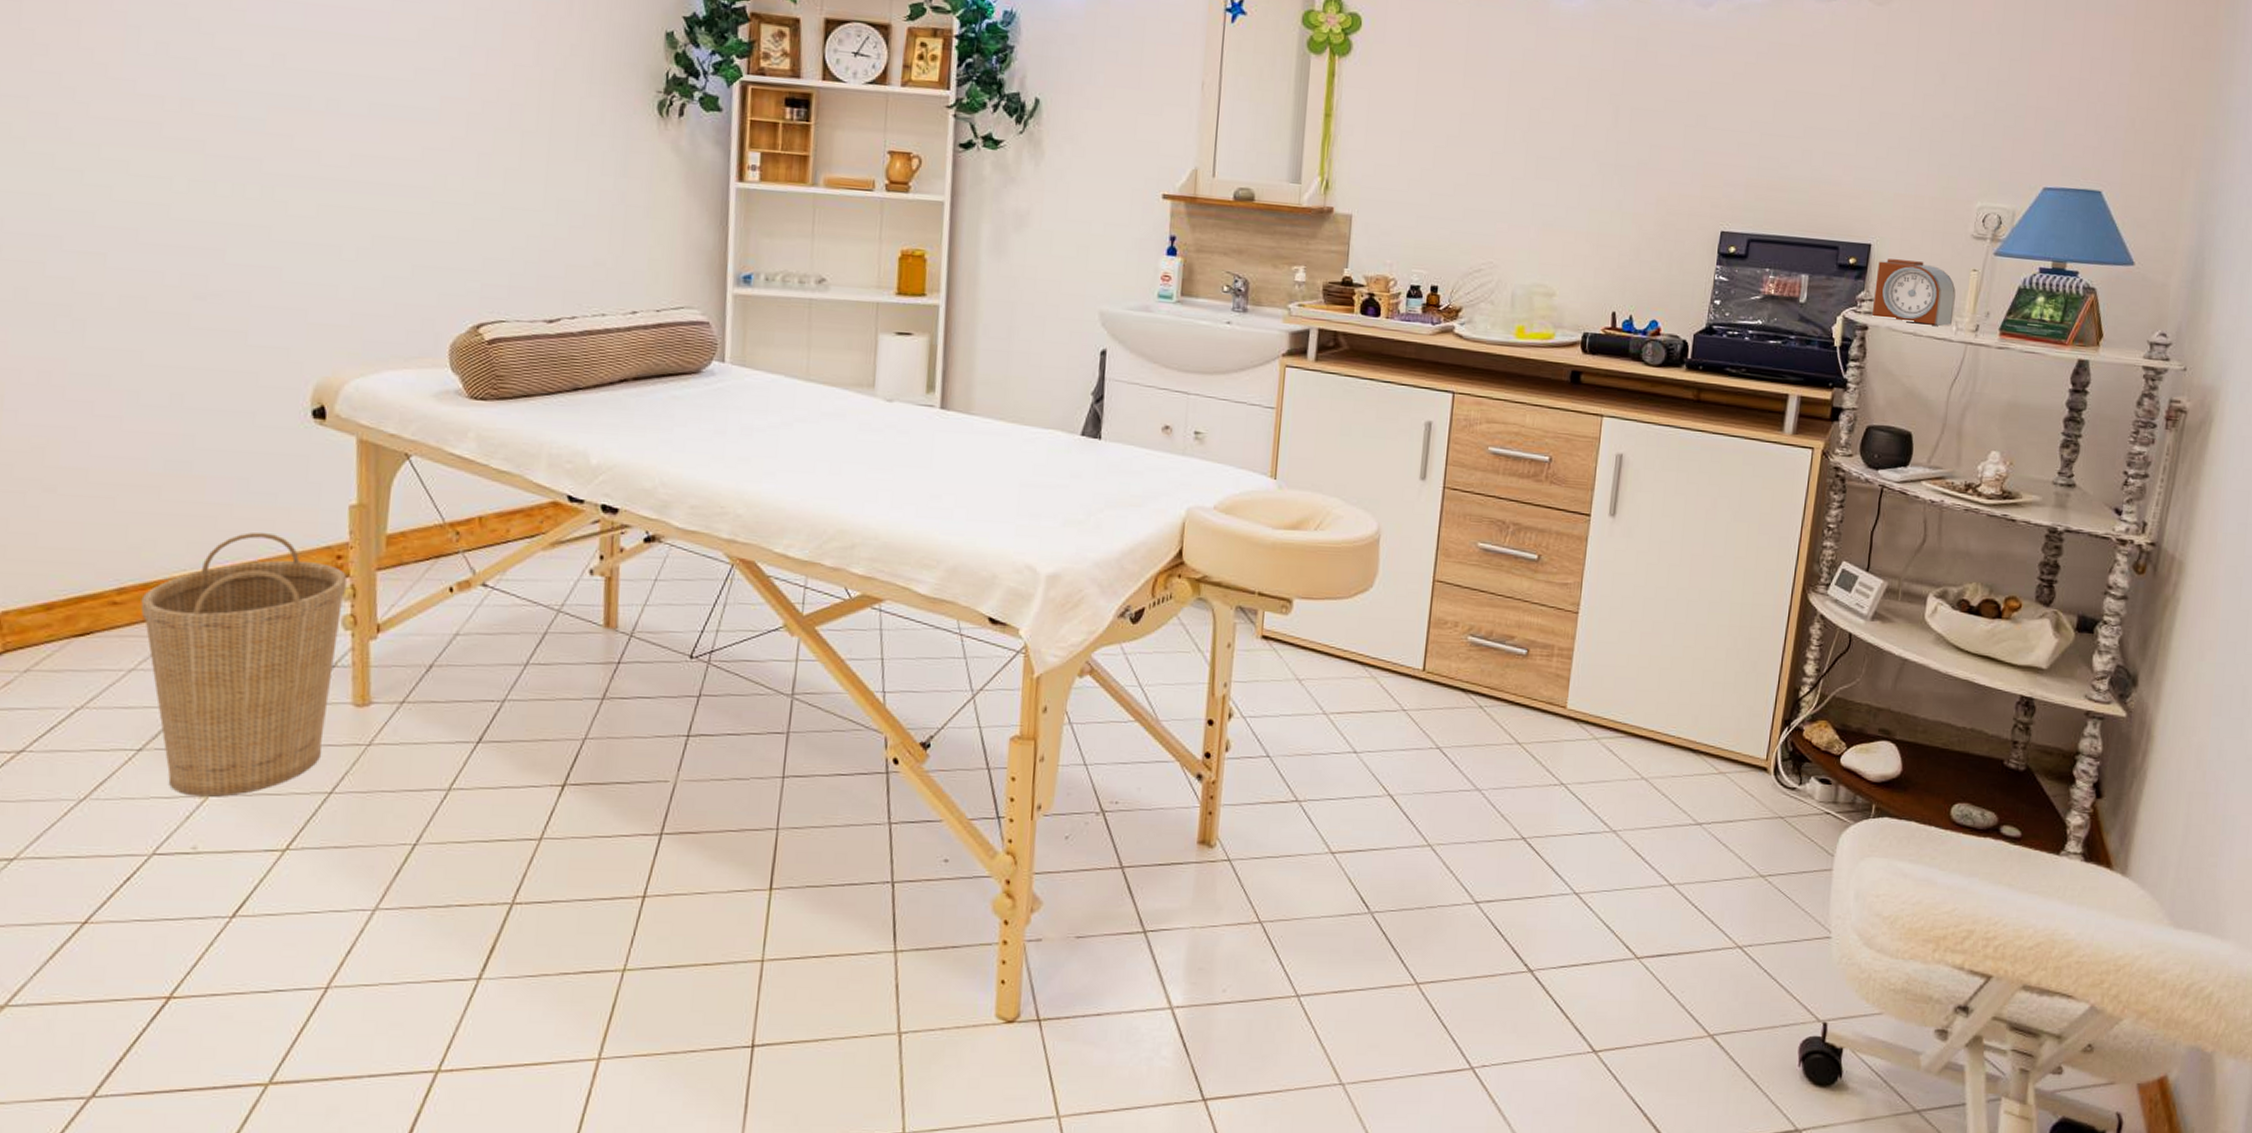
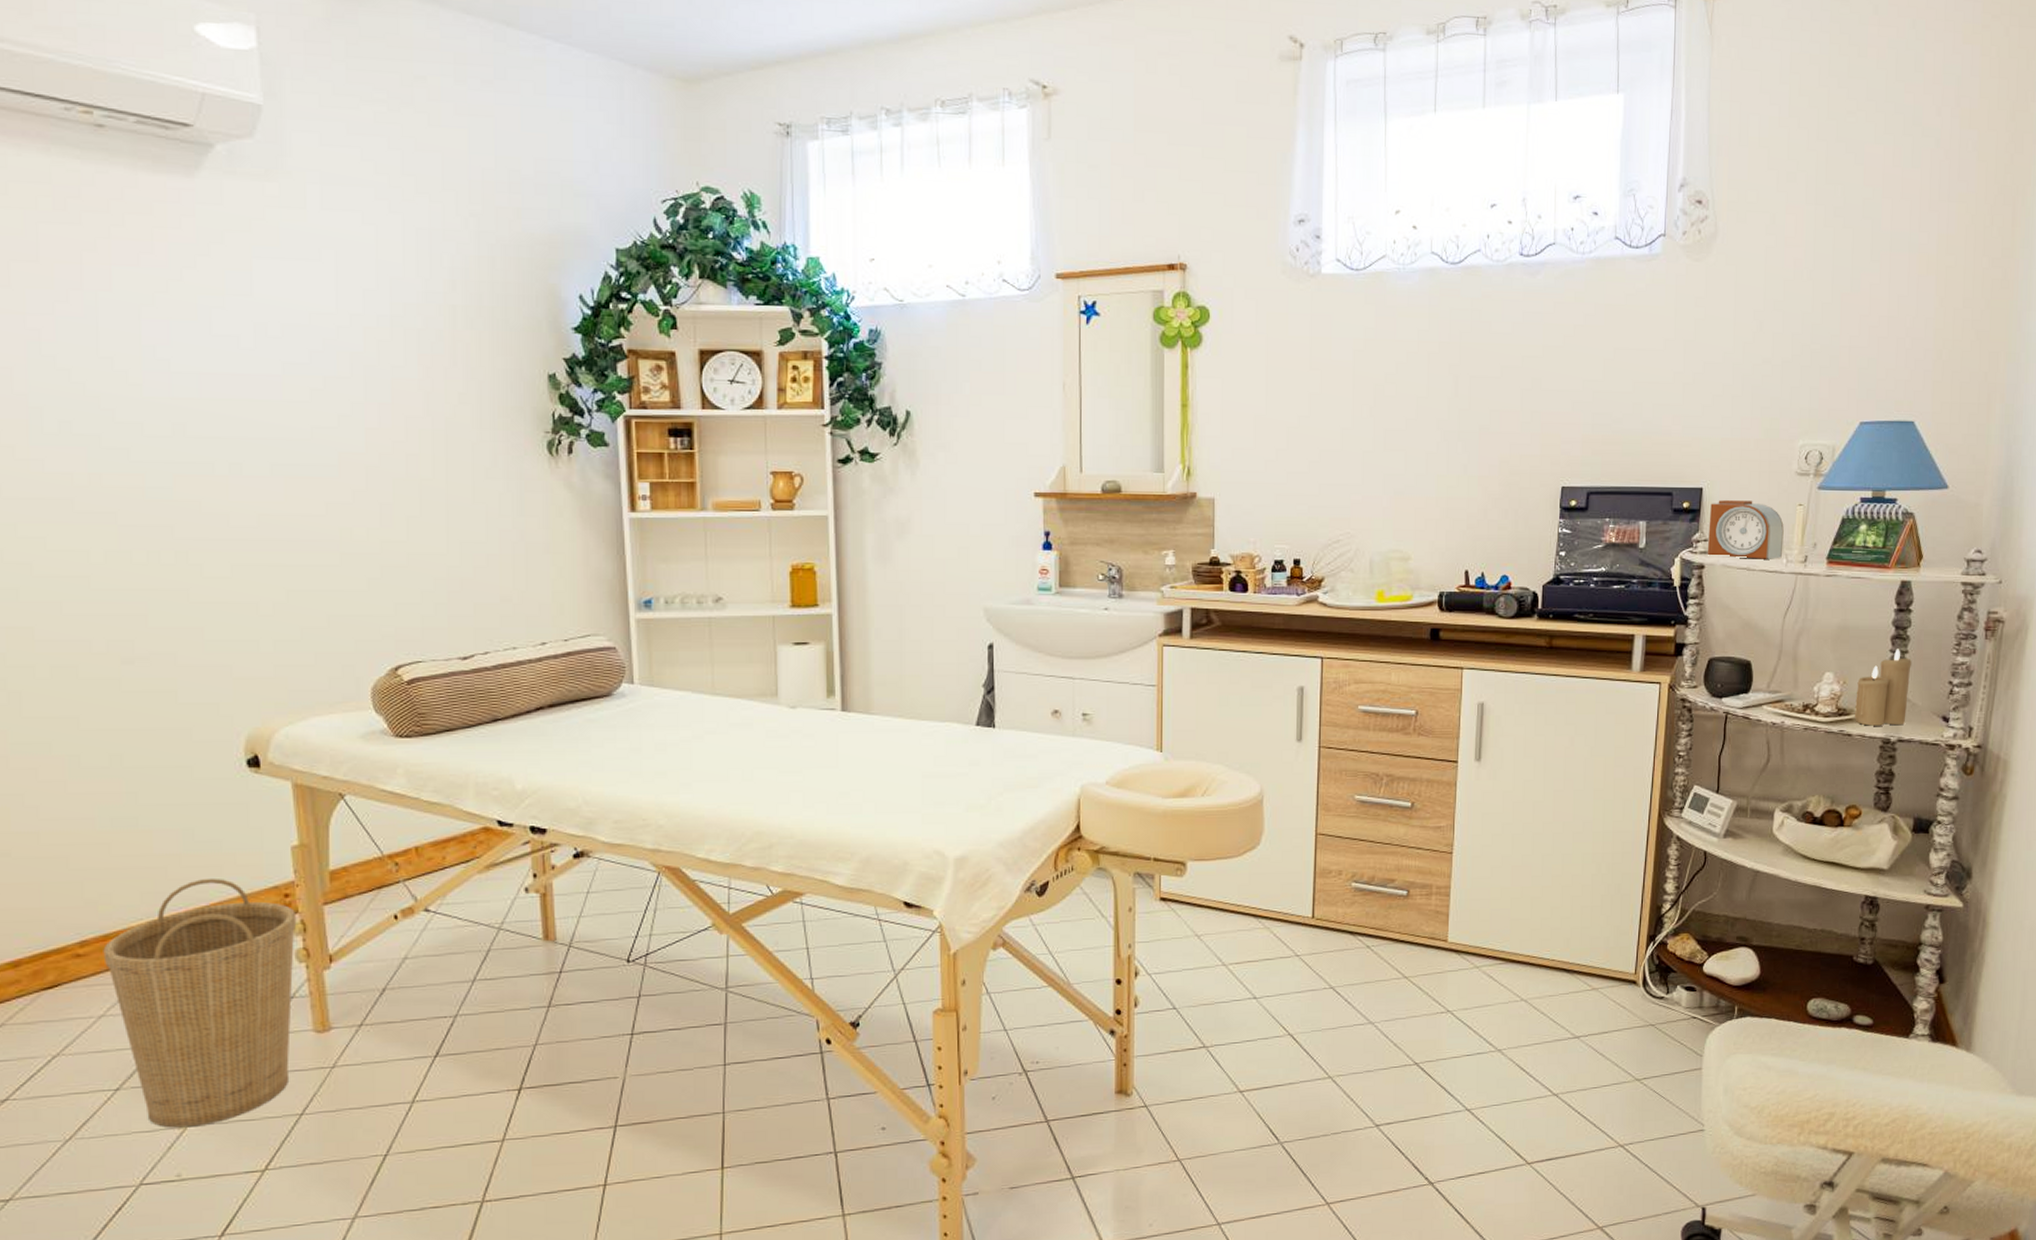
candle: none [2019,432,2085,515] -> present [1854,649,1912,726]

